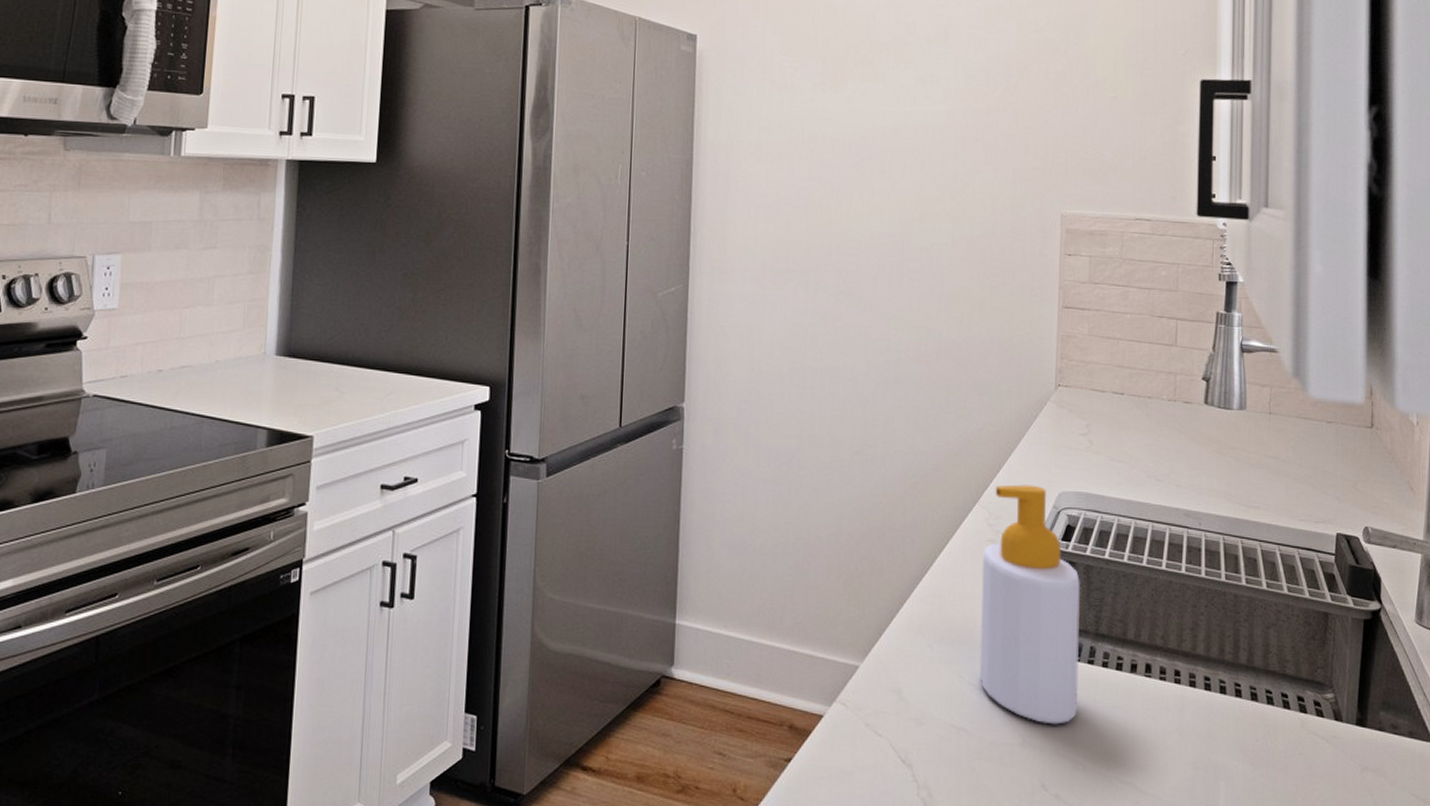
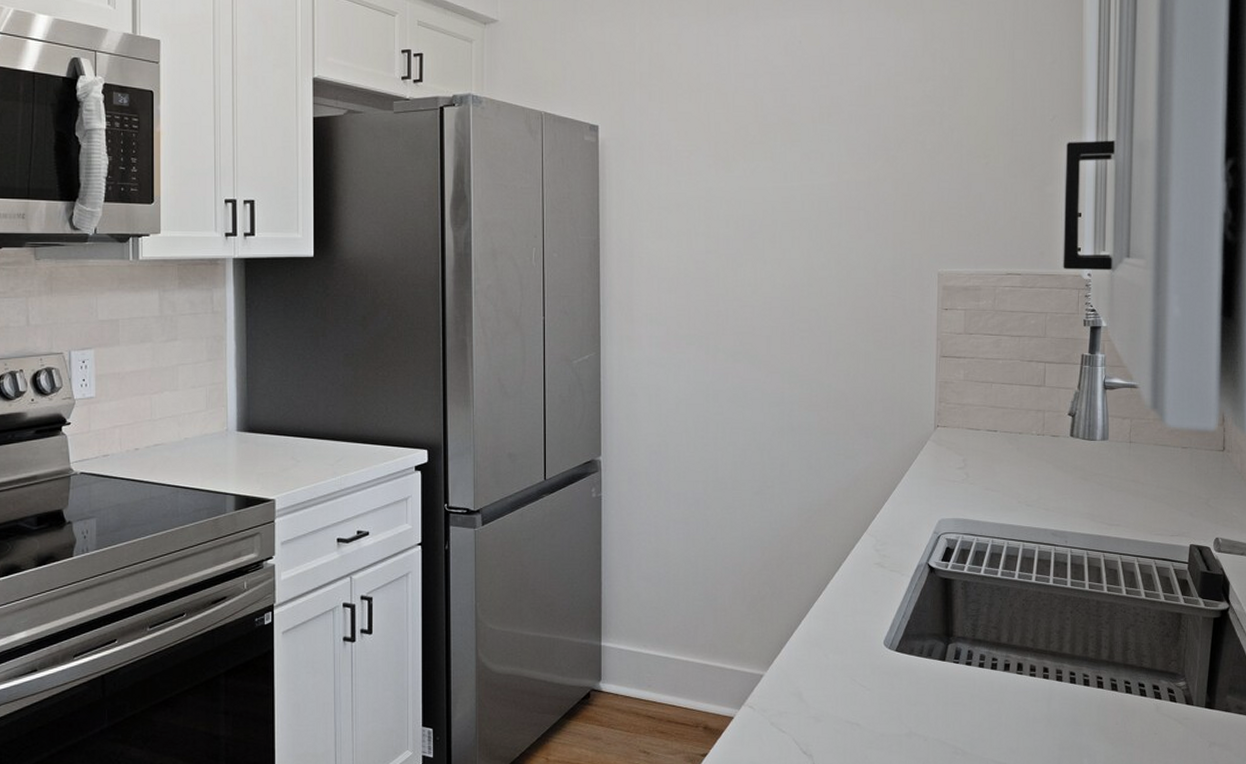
soap bottle: present [979,484,1081,725] -> none [870,514,959,717]

